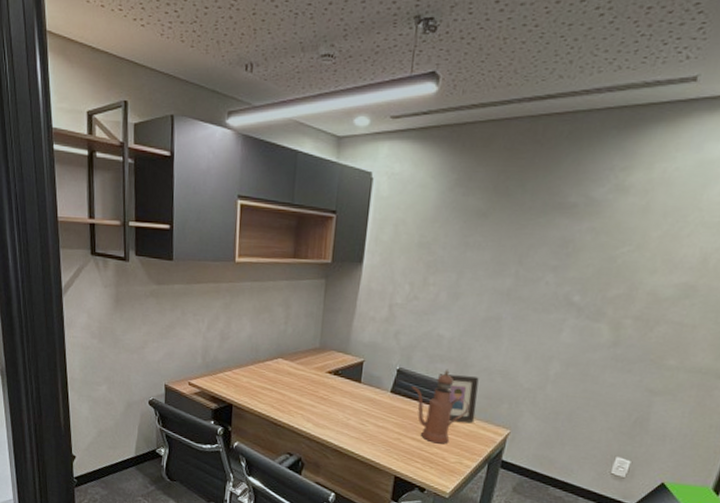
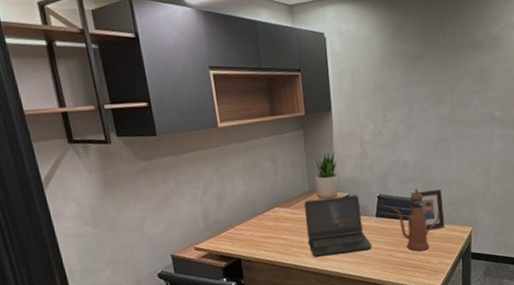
laptop computer: none [307,357,380,428] -> present [303,194,372,257]
planter: none [327,309,357,362] -> present [315,152,339,199]

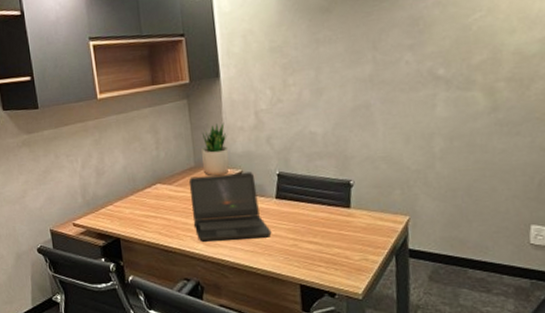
coffeepot: present [391,187,439,252] -> none [295,165,360,243]
picture frame: present [411,189,445,230] -> none [321,167,370,217]

